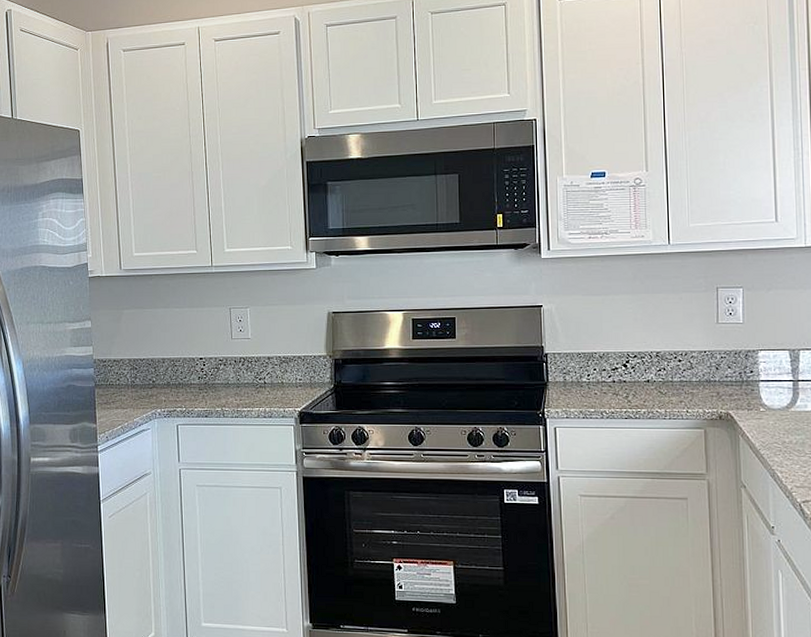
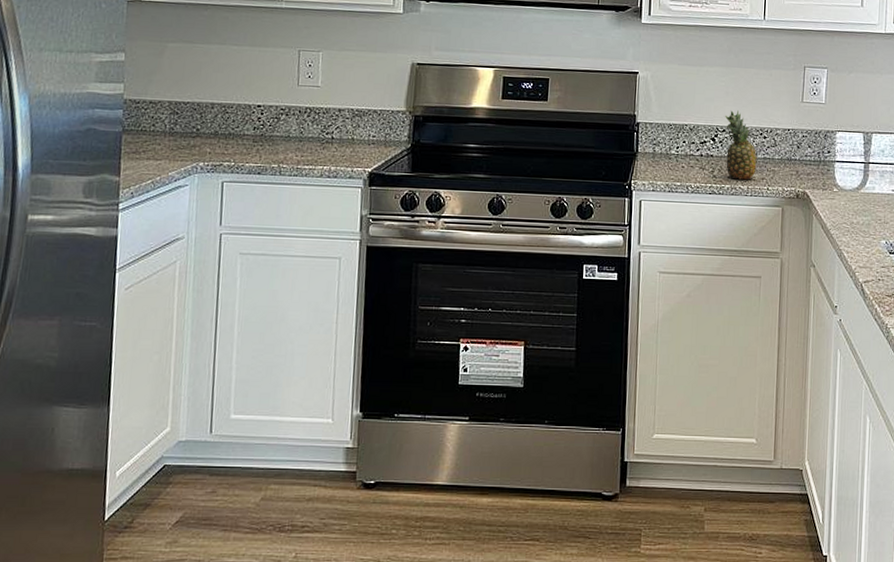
fruit: none [635,335,673,404] -> present [725,109,757,180]

